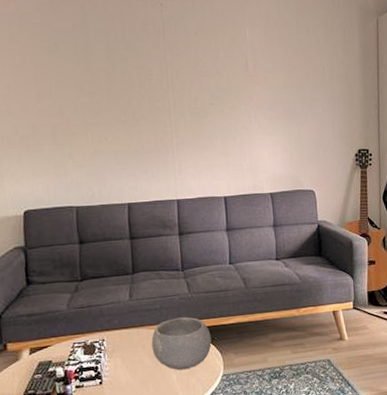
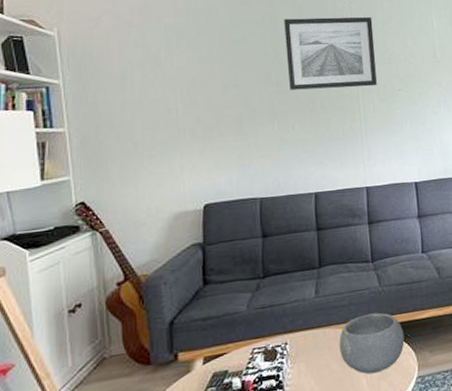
wall art: none [95,26,188,101] -> present [284,17,377,90]

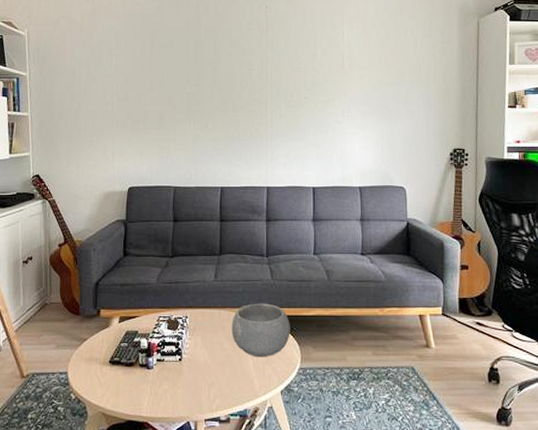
wall art: present [284,17,377,90] -> none [205,26,286,93]

